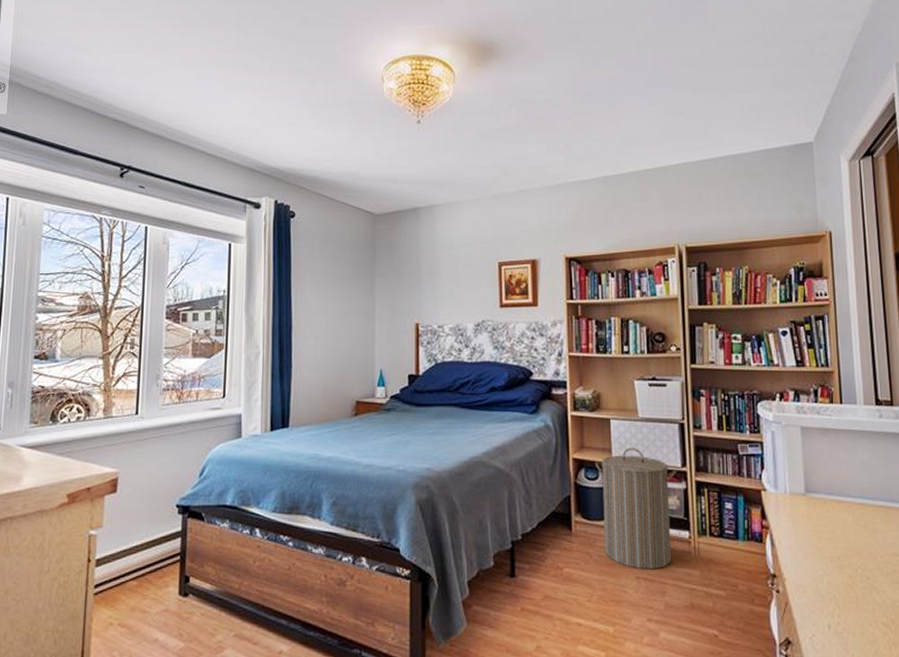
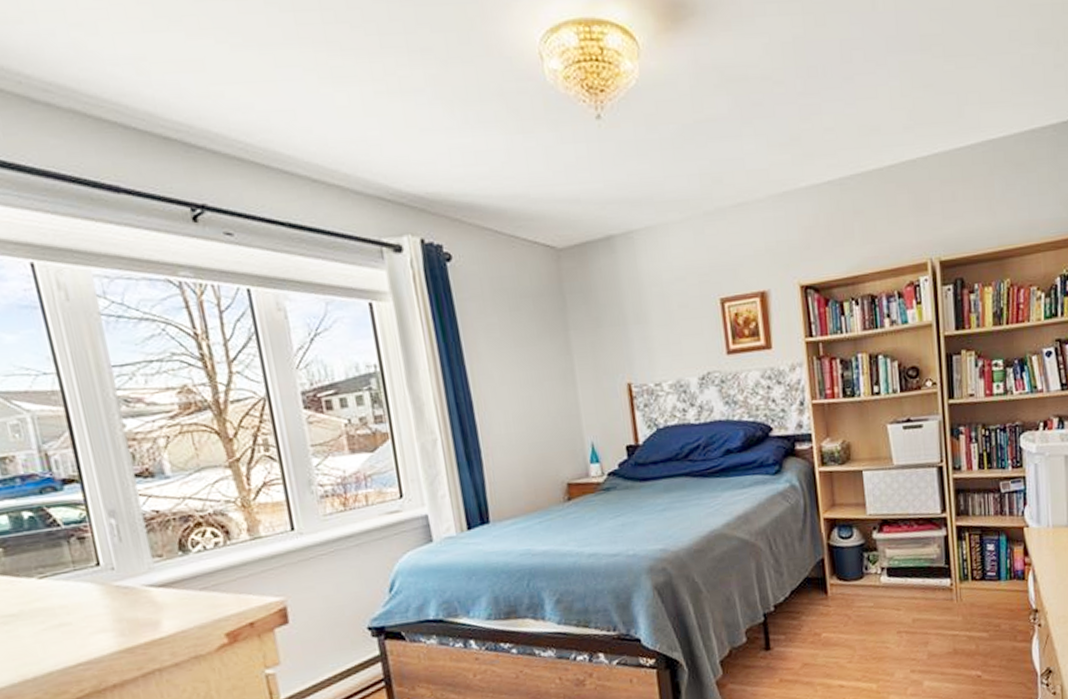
laundry hamper: present [596,447,677,570] -> none [849,498,937,624]

